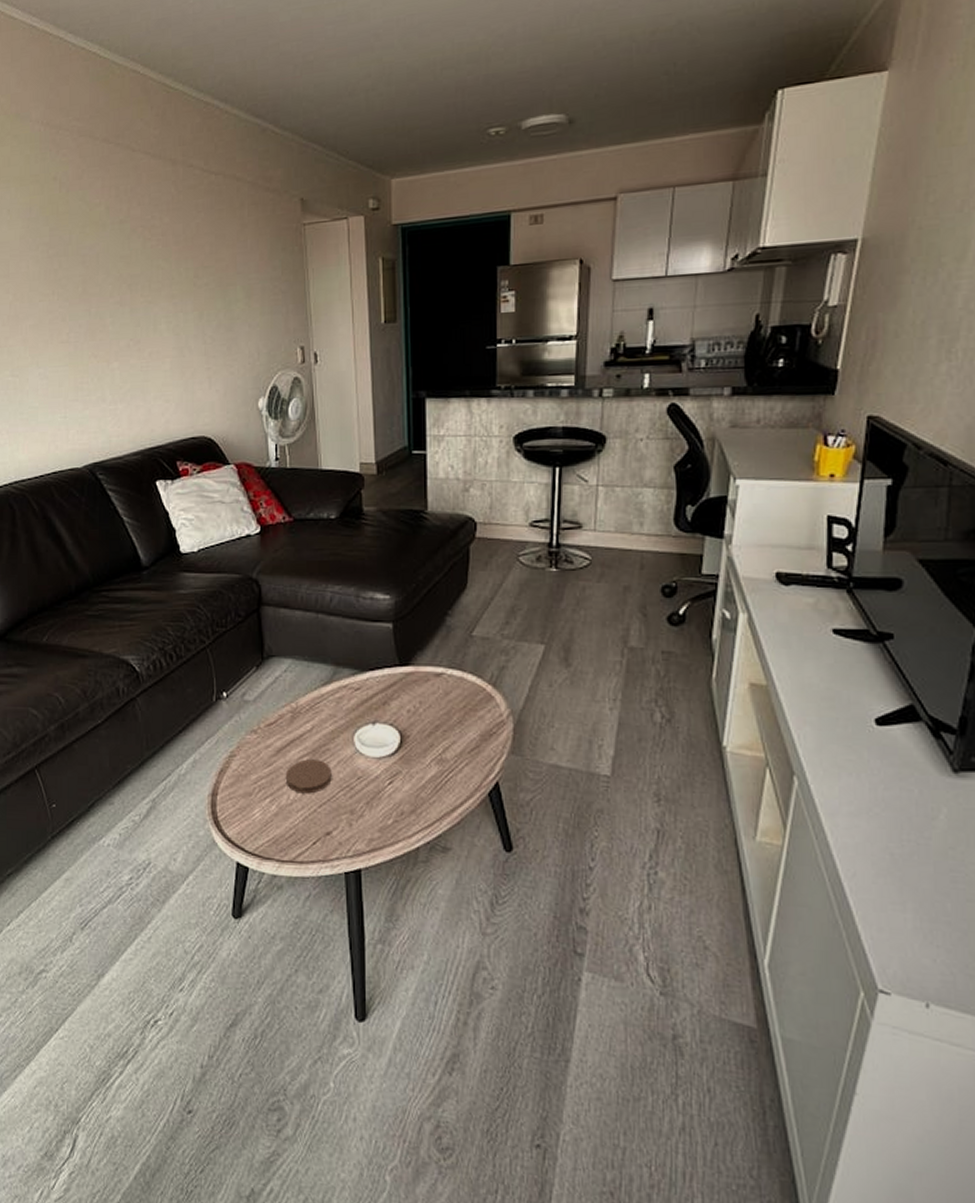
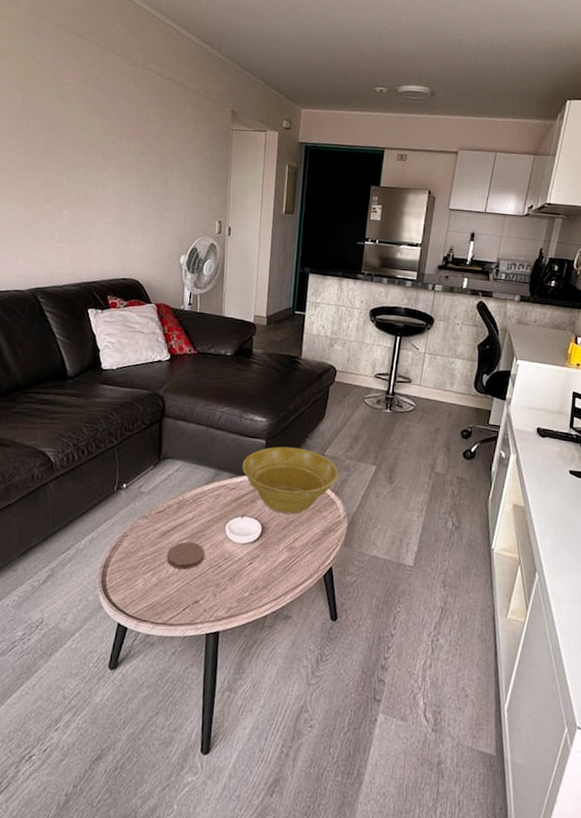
planter bowl: none [366,630,494,716] -> present [242,446,339,514]

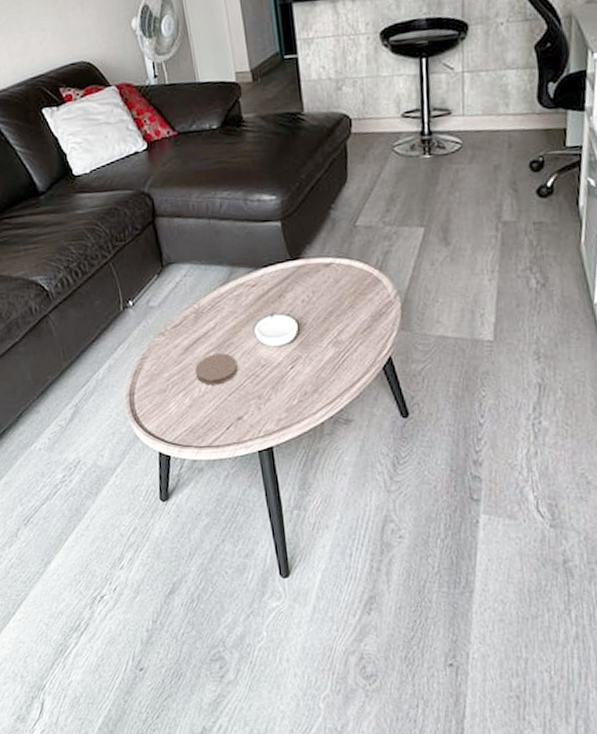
planter bowl: present [242,446,339,514] -> none [258,223,379,304]

